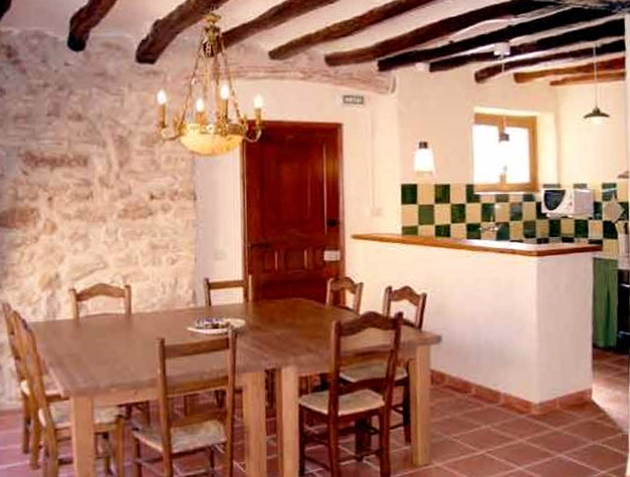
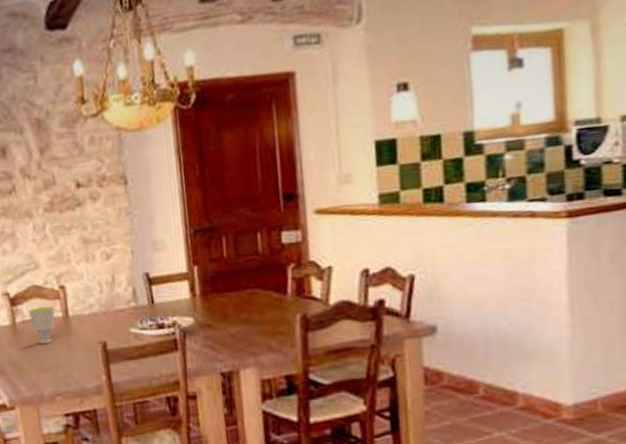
cup: none [93,303,118,339] -> present [29,306,55,345]

